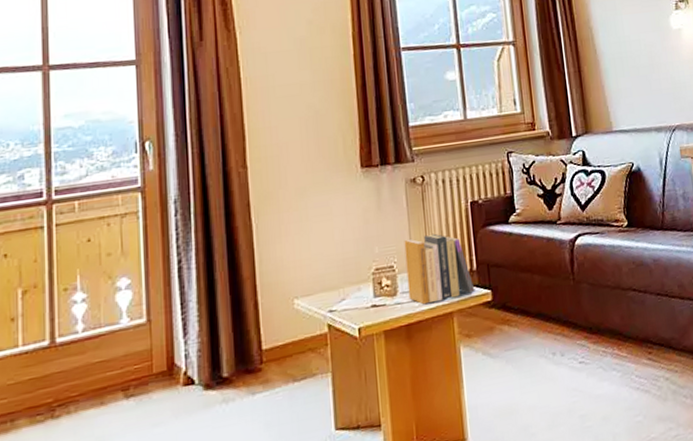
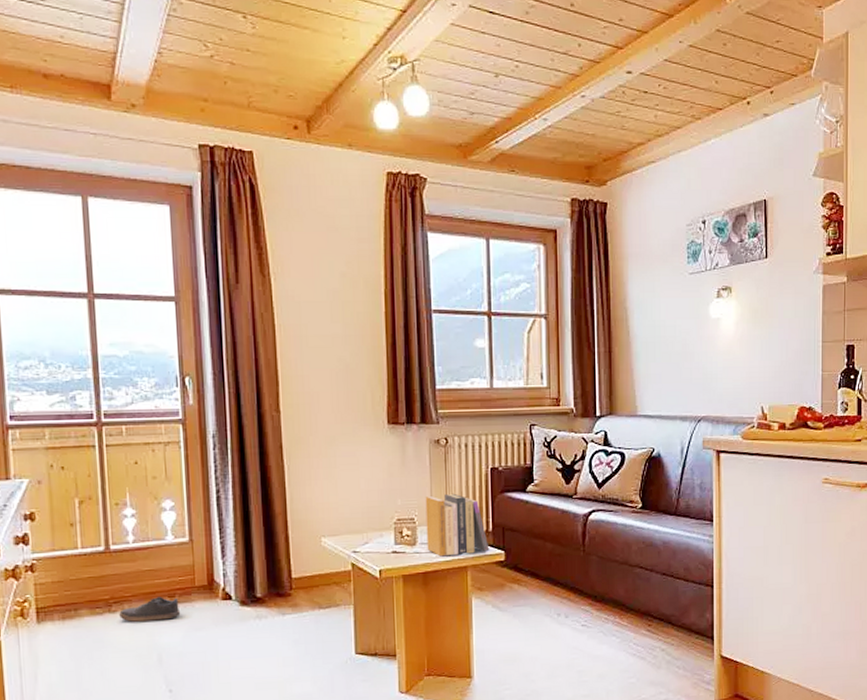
shoe: none [64,391,136,428] -> present [119,597,181,622]

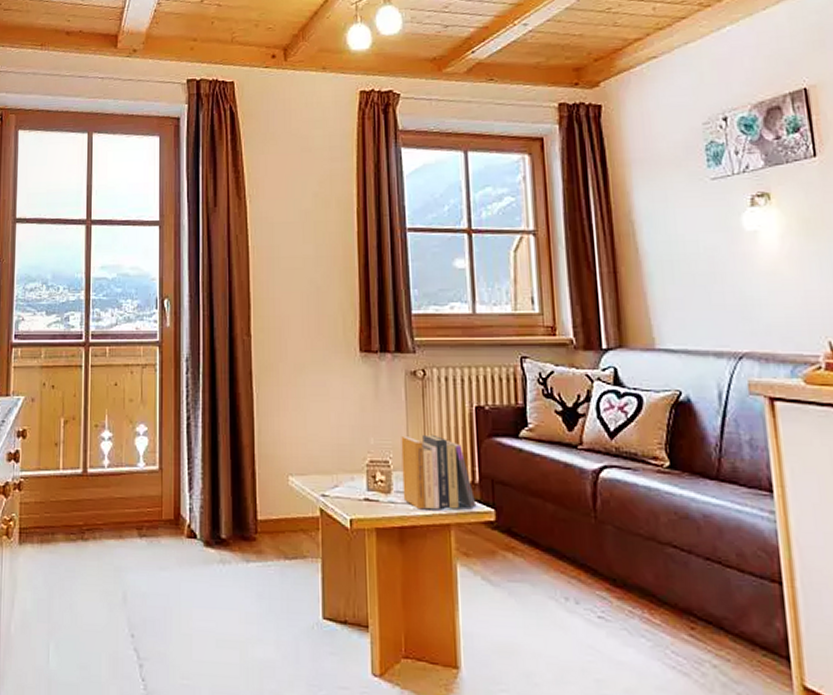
shoe: present [119,597,181,622] -> none [91,528,147,555]

